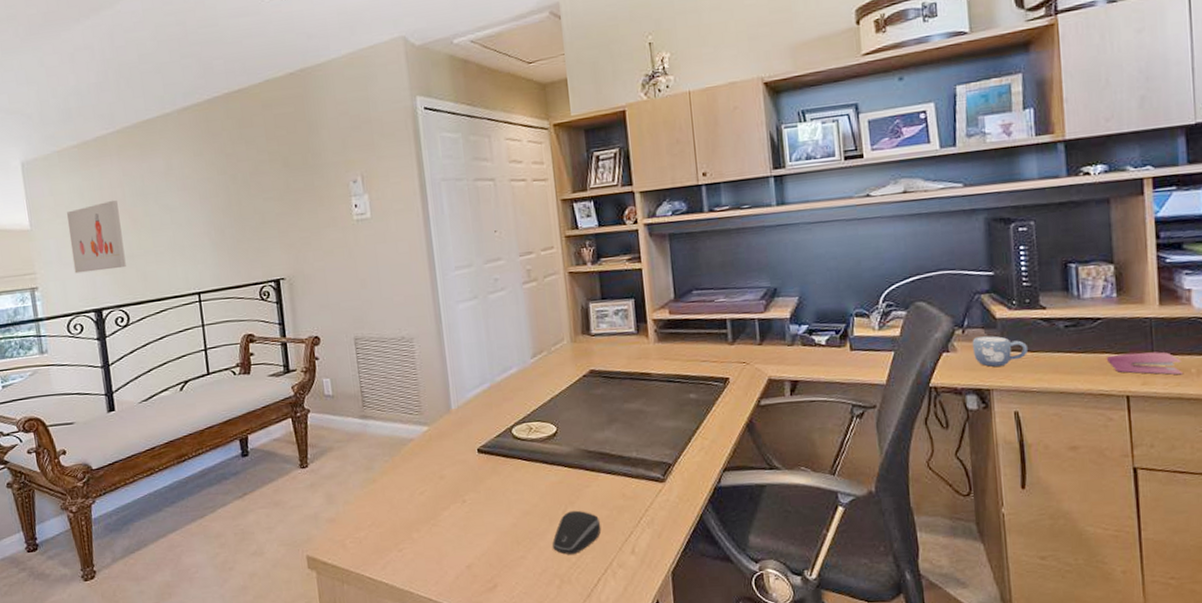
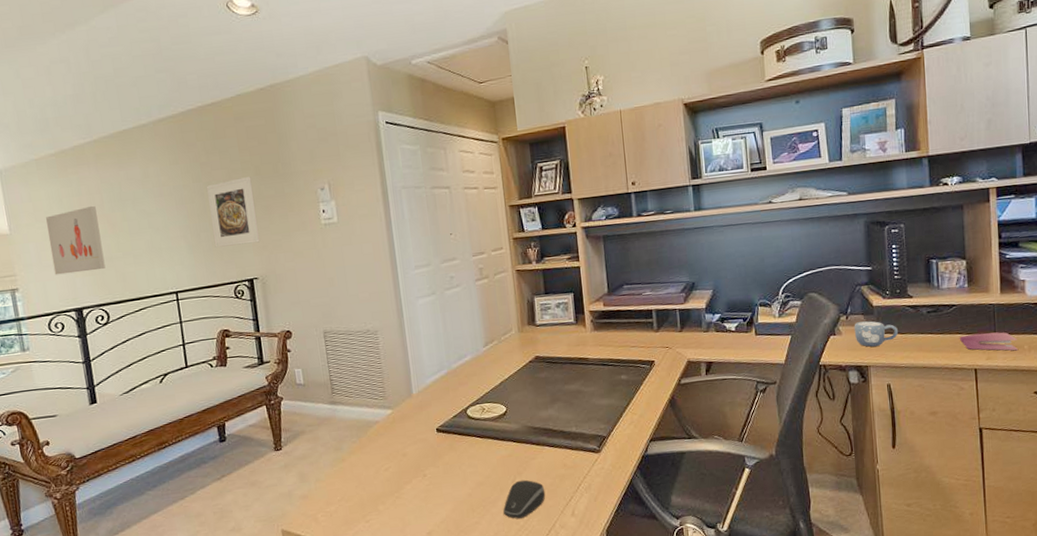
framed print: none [232,168,288,246] -> present [207,177,260,248]

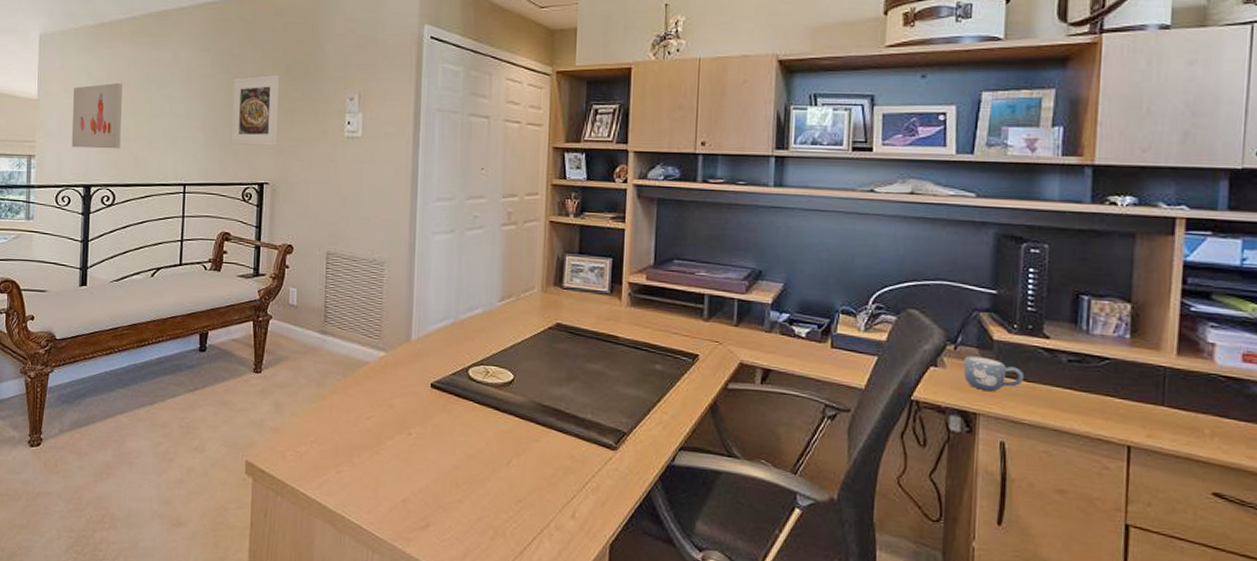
computer mouse: present [503,480,546,519] -> none [492,462,544,509]
stapler: present [959,332,1018,351] -> none [1109,399,1195,434]

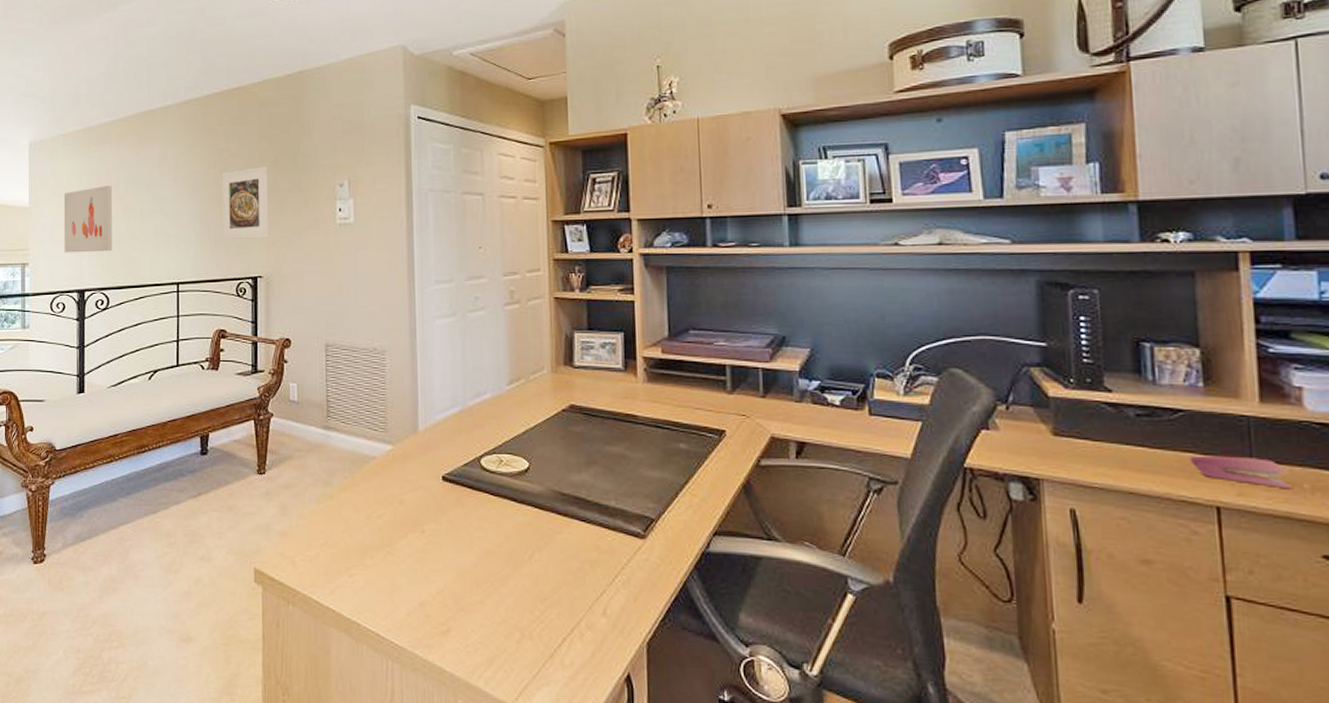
mug: present [963,356,1025,392] -> none [1018,416,1089,454]
stapler: none [1109,399,1195,434] -> present [1189,455,1292,489]

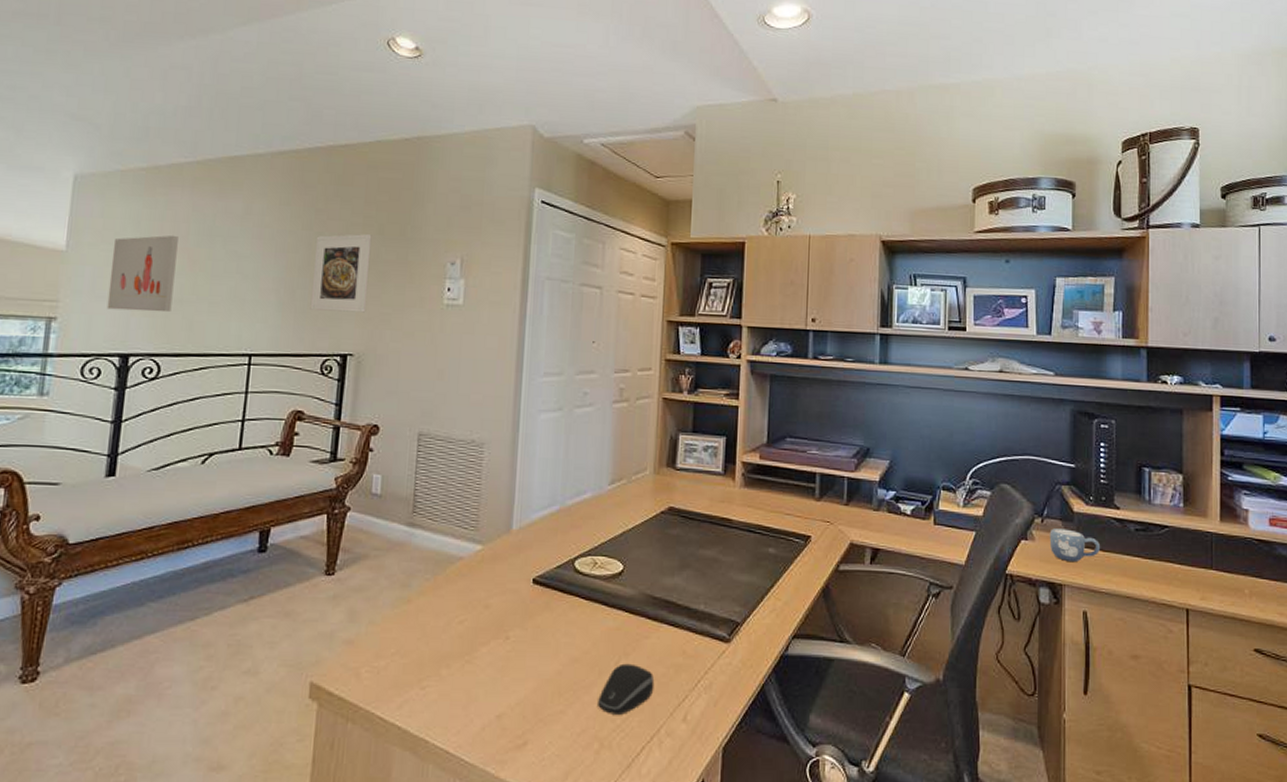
computer mouse: none [515,557,571,608] -> present [598,663,655,716]
mug: none [1018,416,1089,454] -> present [1049,528,1101,563]
stapler: present [1189,455,1292,489] -> none [1170,565,1237,594]

